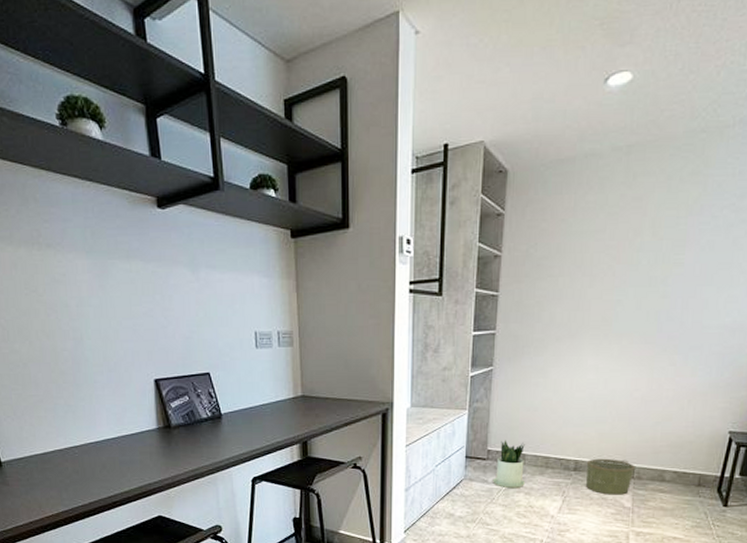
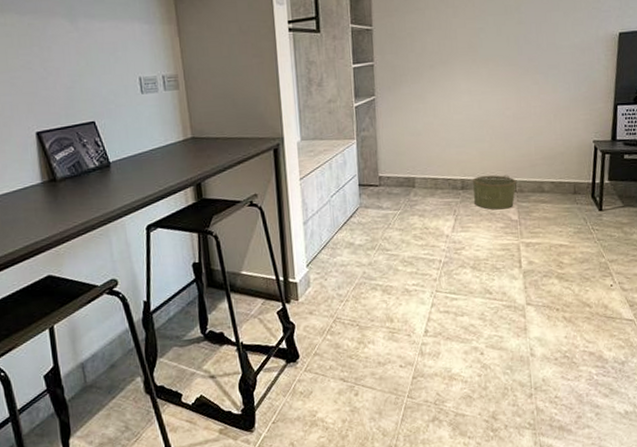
planter: present [493,440,525,488] -> none [387,165,418,212]

